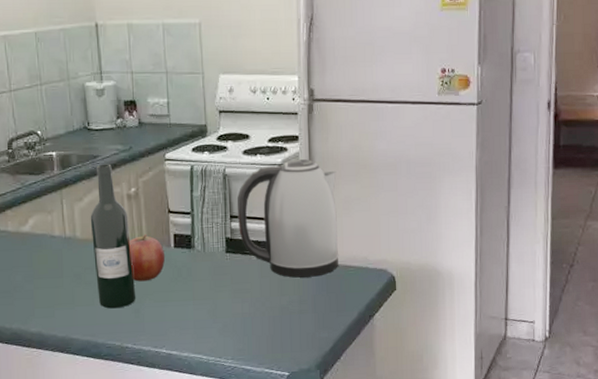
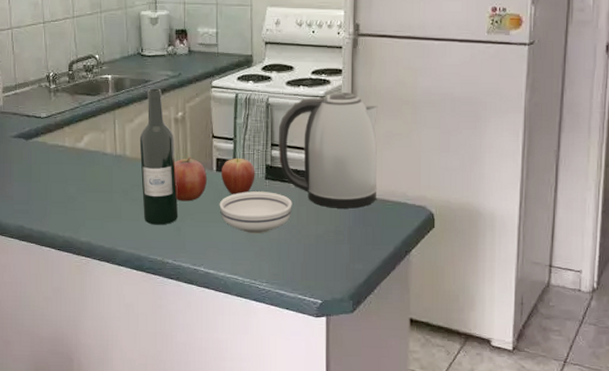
fruit: none [179,231,215,271] -> present [220,156,255,195]
bowl: none [179,265,255,311] -> present [219,191,292,234]

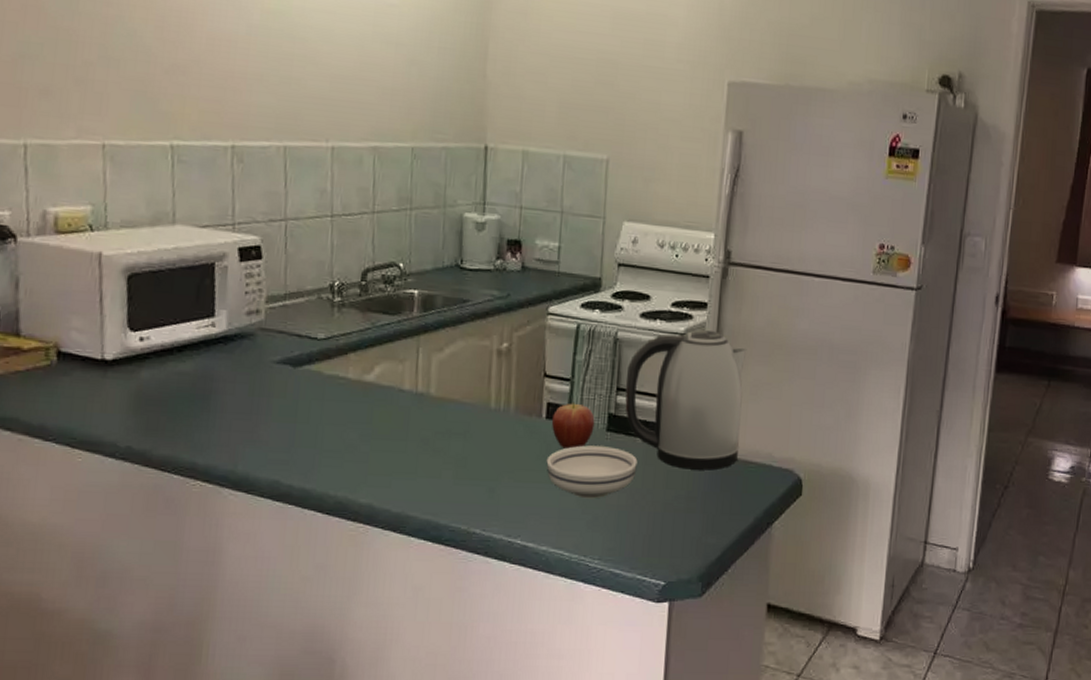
wine bottle: present [139,88,179,225] -> none [447,310,496,485]
fruit: present [174,157,208,202] -> none [491,399,534,456]

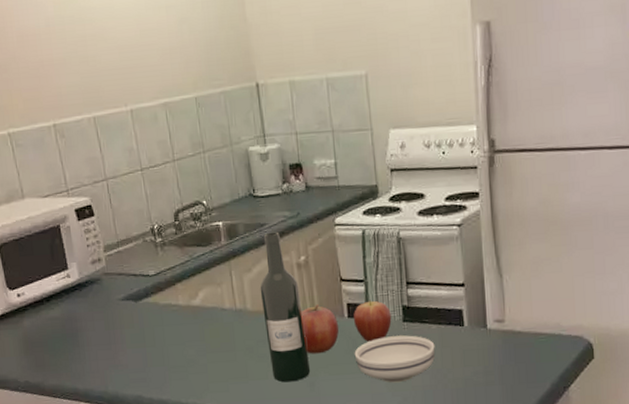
wine bottle: none [447,310,496,485] -> present [260,232,311,382]
fruit: none [491,399,534,456] -> present [301,304,339,354]
kettle: present [625,329,747,470] -> none [412,217,528,347]

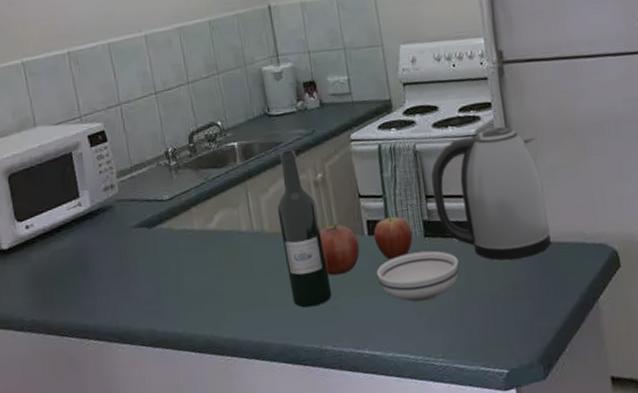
kettle: none [412,217,528,347] -> present [430,127,551,260]

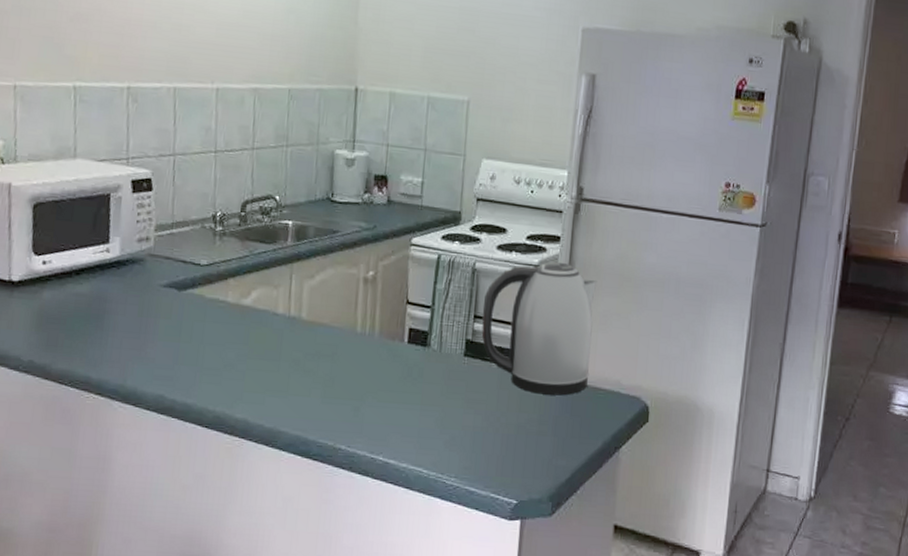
wine bottle: present [277,150,332,308] -> none [315,240,362,404]
fruit: present [320,223,360,276] -> none [357,324,397,377]
fruit: present [373,215,413,260] -> none [412,327,454,372]
bowl: present [376,251,460,303] -> none [407,369,493,420]

